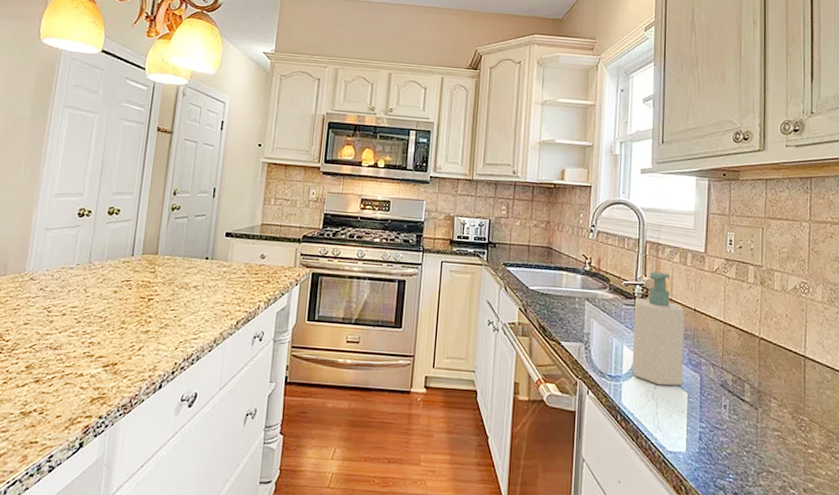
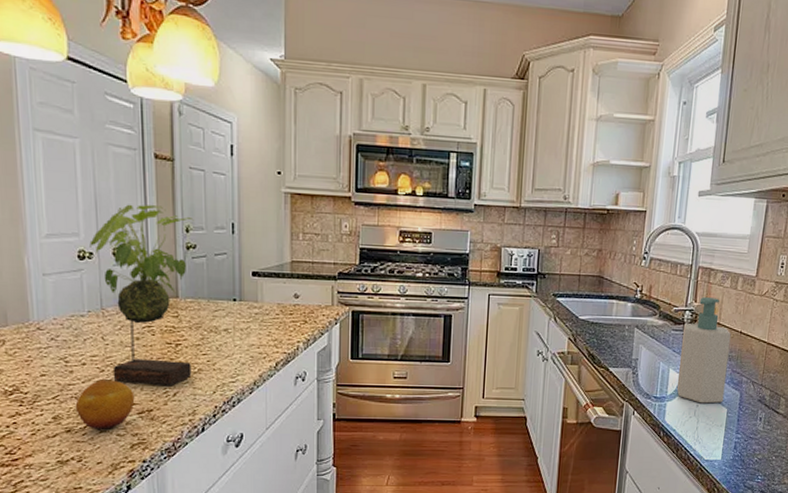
fruit: none [47,329,104,383] -> present [75,378,135,431]
plant: none [87,169,182,341] -> present [89,204,194,387]

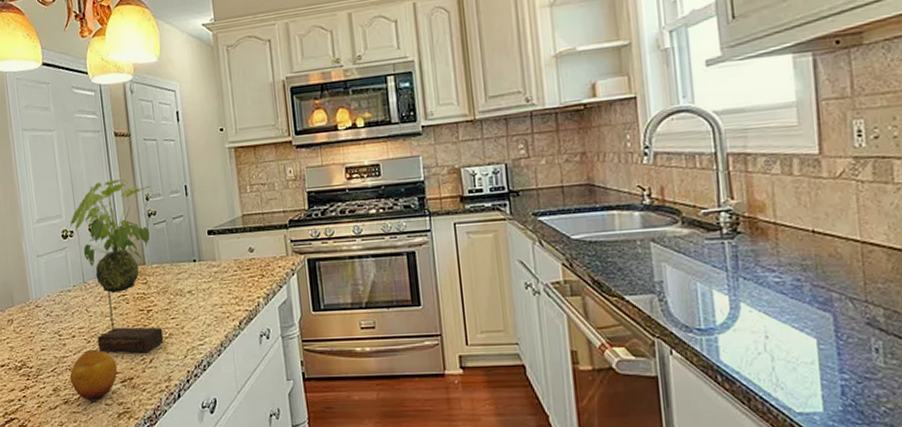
soap bottle: present [676,297,732,404] -> none [720,190,807,334]

